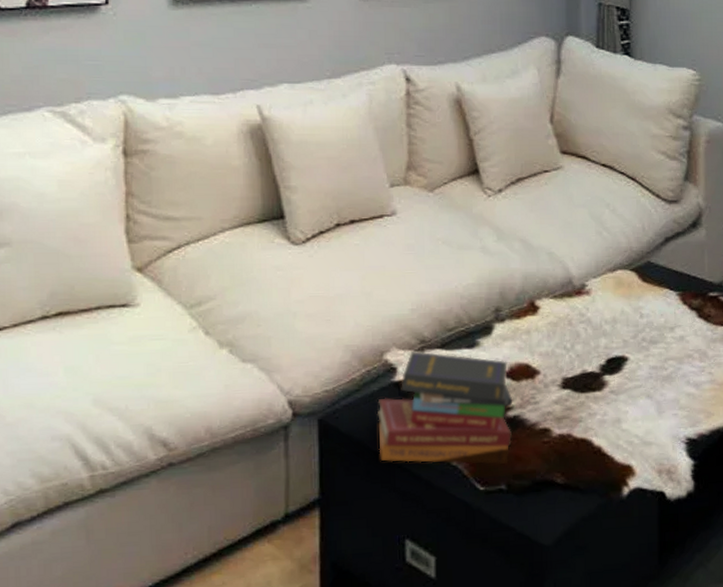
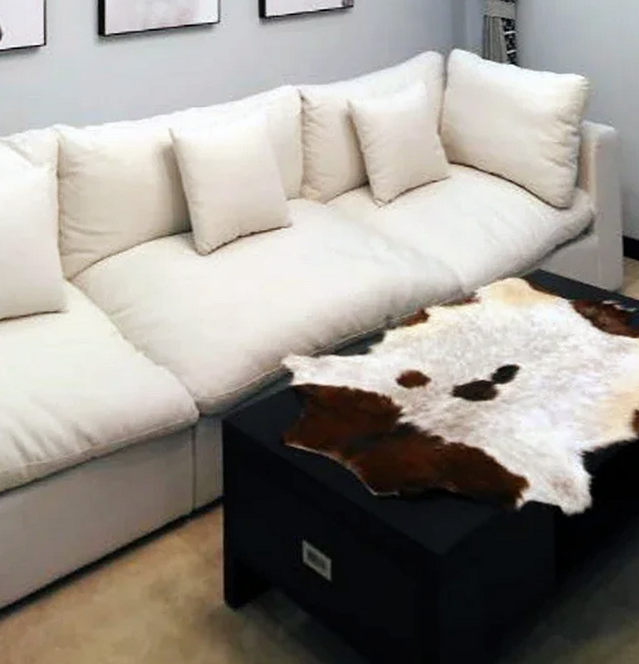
books: present [377,350,513,465] -> none [276,356,405,471]

